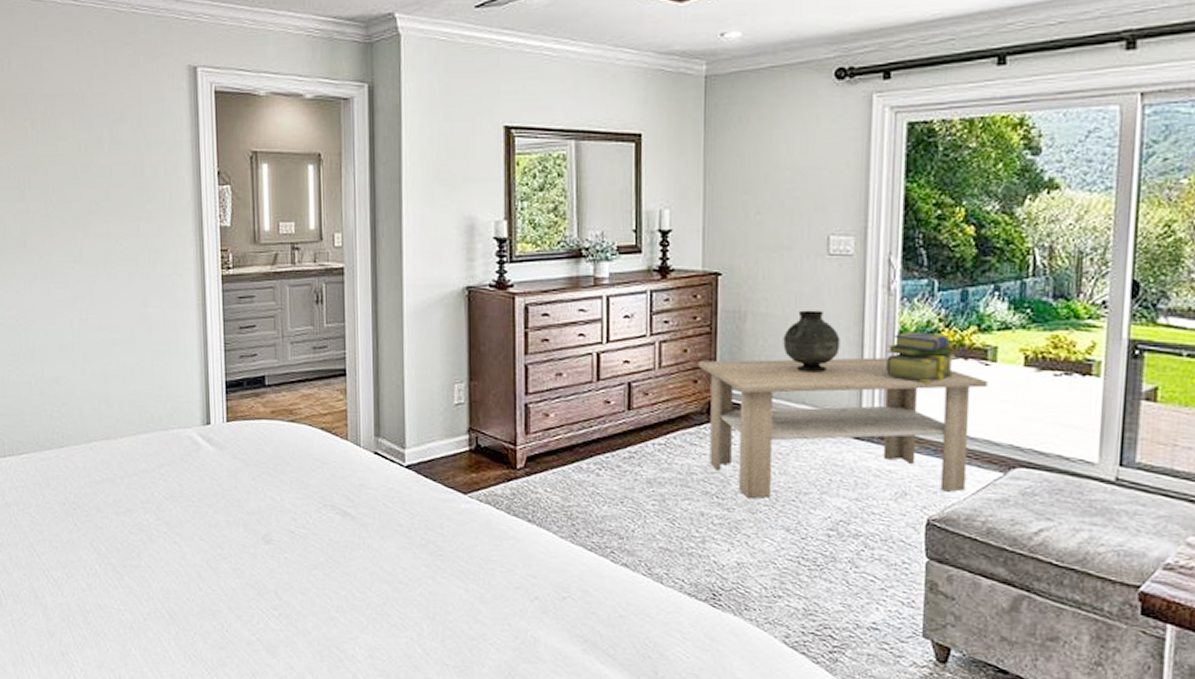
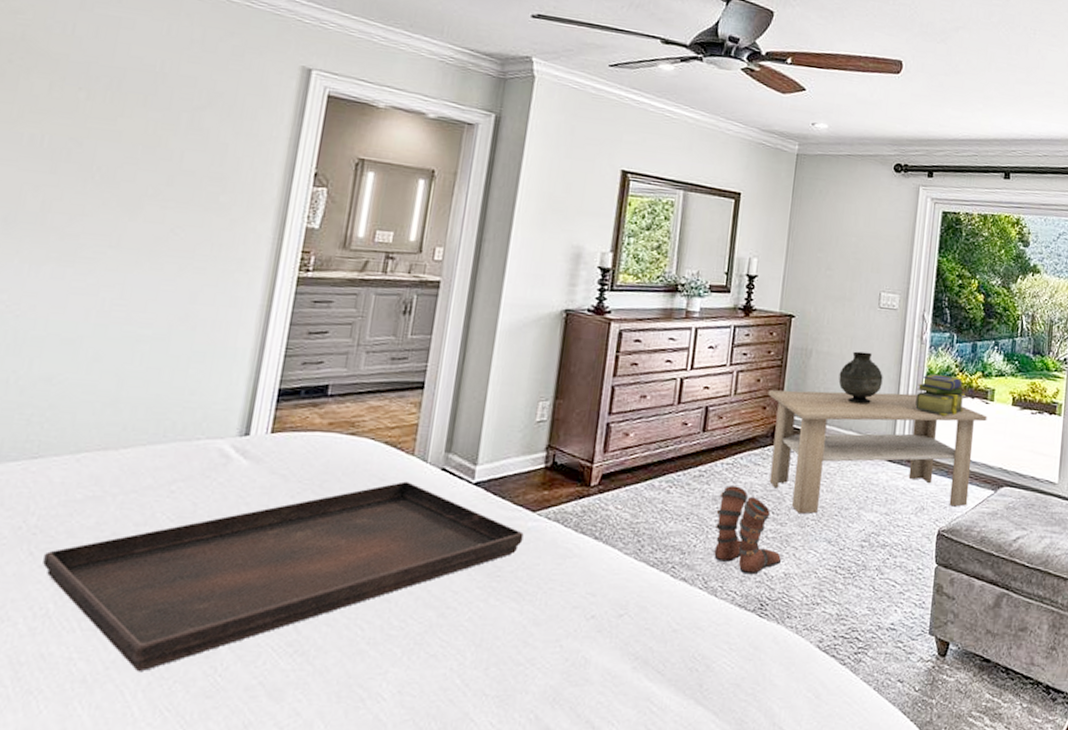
serving tray: none [85,465,459,623] -> present [43,481,524,671]
boots: none [652,468,733,563] -> present [714,485,782,575]

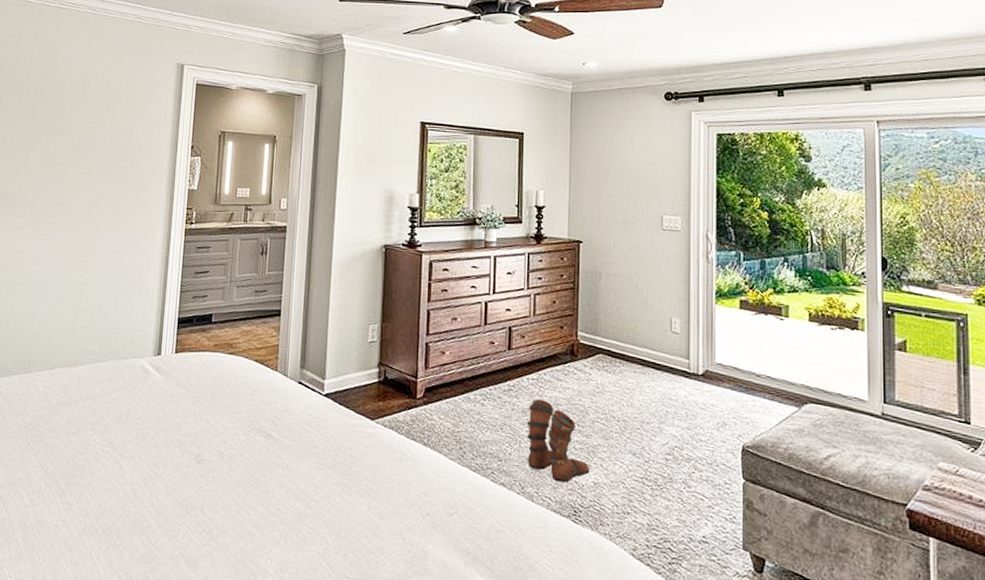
serving tray: present [43,481,524,671] -> none [36,393,366,538]
coffee table: present [768,390,987,514] -> none [564,311,783,427]
vase: present [838,351,883,405] -> none [629,272,672,323]
stack of books: present [915,373,966,416] -> none [707,291,758,333]

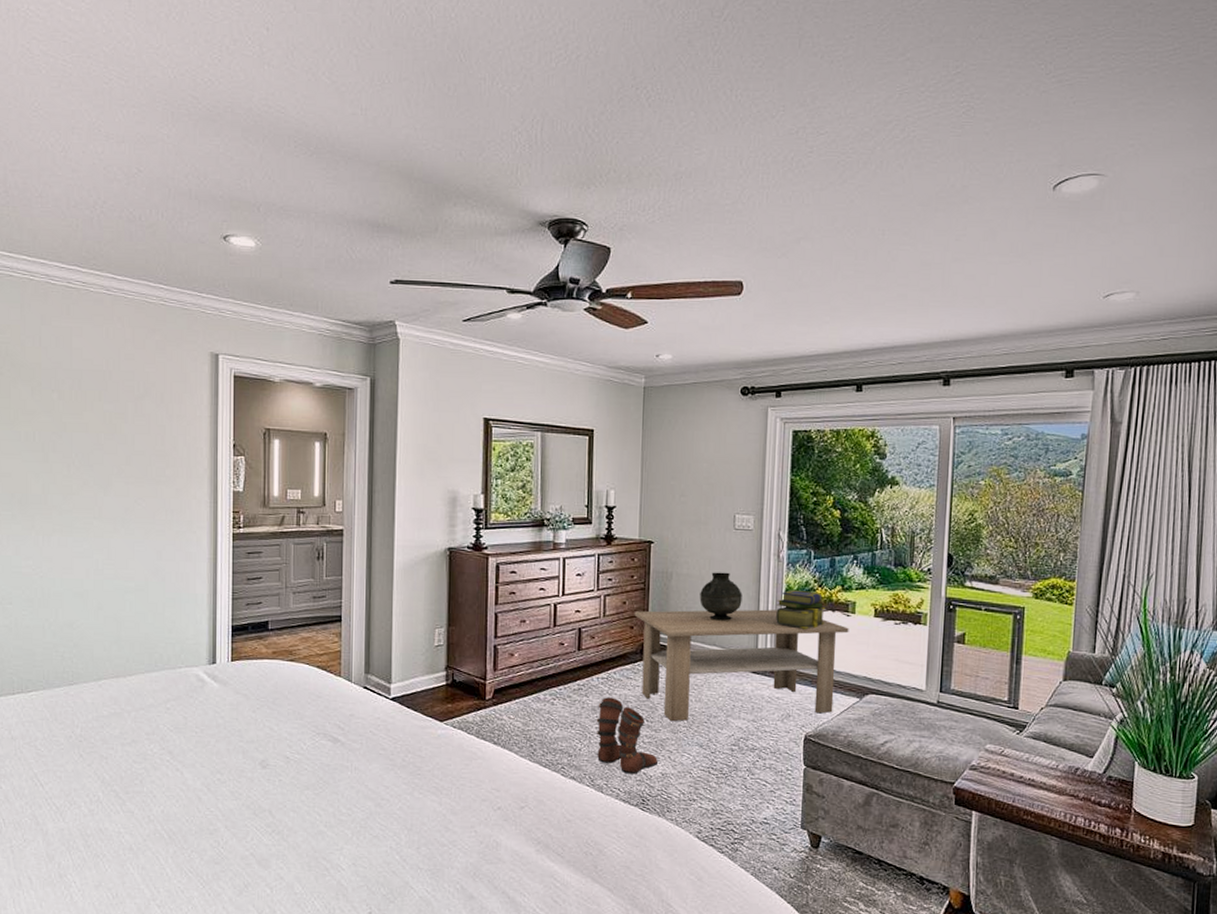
coffee table: none [564,311,783,427] -> present [634,609,849,721]
vase: none [629,272,672,323] -> present [699,572,743,621]
stack of books: none [707,291,758,333] -> present [776,589,826,629]

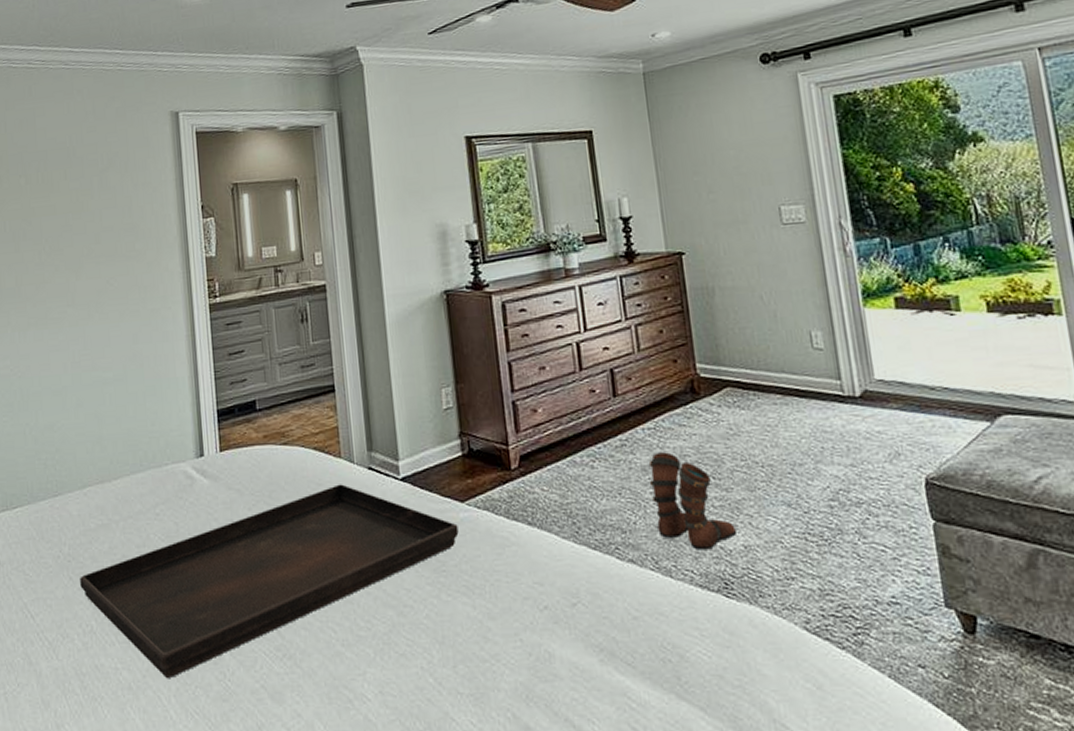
serving tray: none [90,698,435,843] -> present [80,484,459,678]
coffee table: present [634,609,849,721] -> none [675,318,957,475]
vase: present [699,572,743,621] -> none [752,278,809,341]
stack of books: present [776,589,826,629] -> none [853,289,923,339]

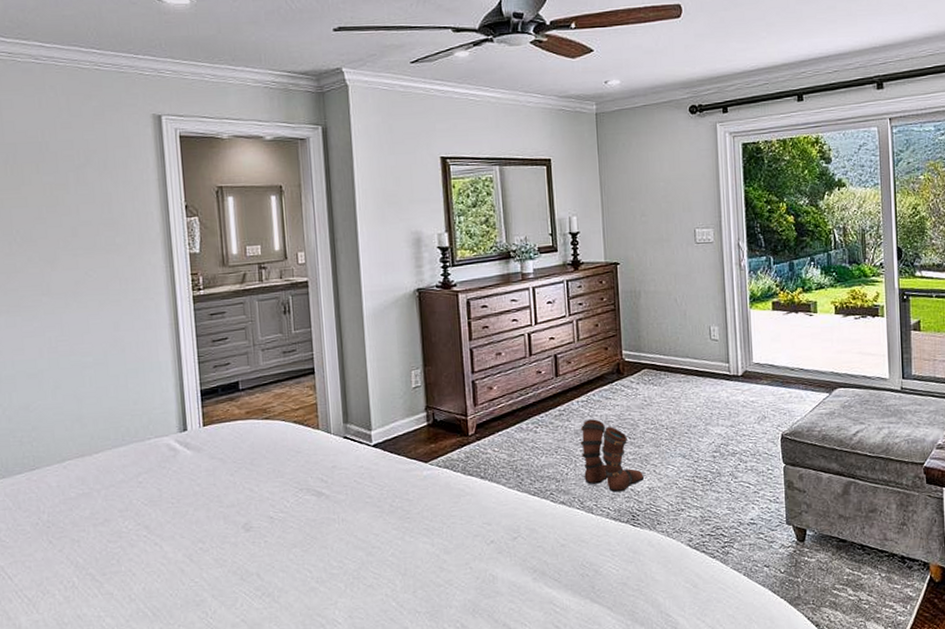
serving tray: present [80,484,459,678] -> none [60,451,422,620]

